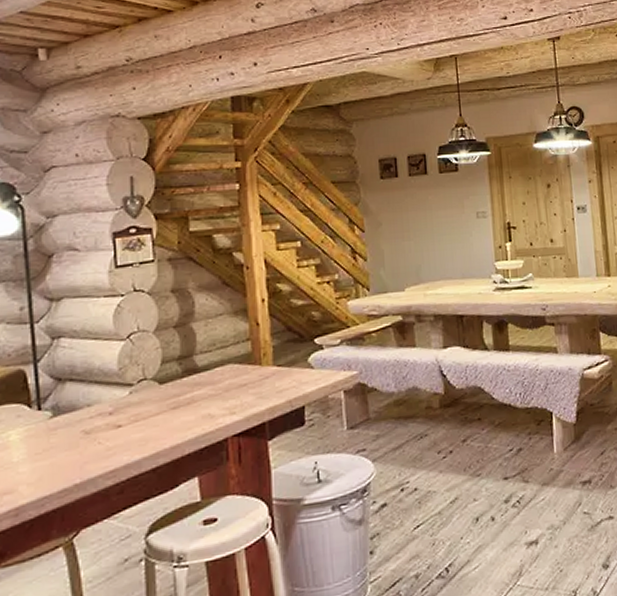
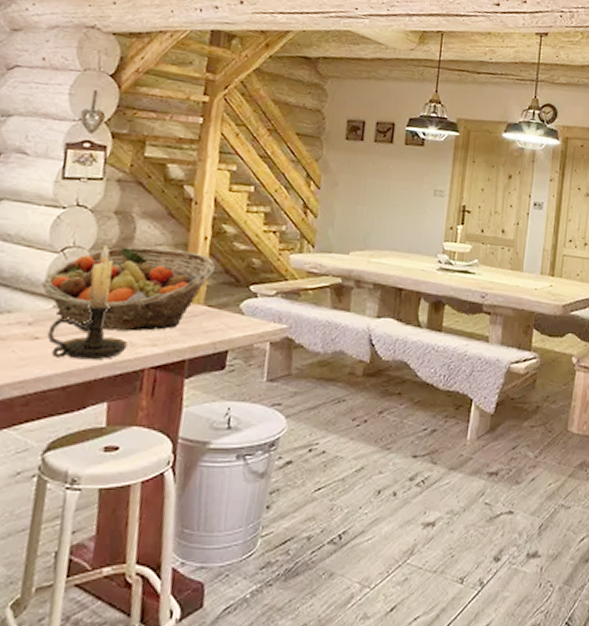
fruit basket: none [114,316,277,408] -> present [41,246,215,332]
candle holder: none [129,325,207,443] -> present [47,245,128,360]

